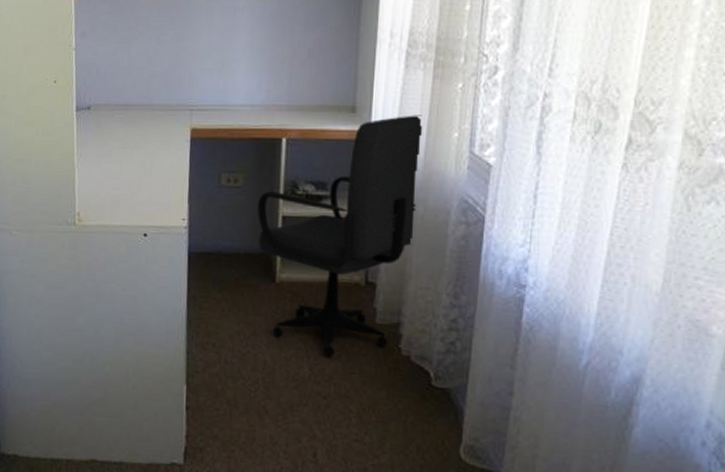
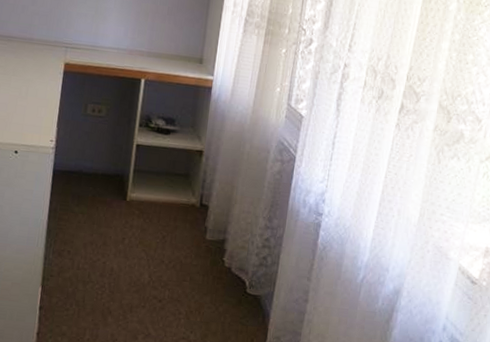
office chair: present [257,115,423,358] -> none [114,70,254,267]

